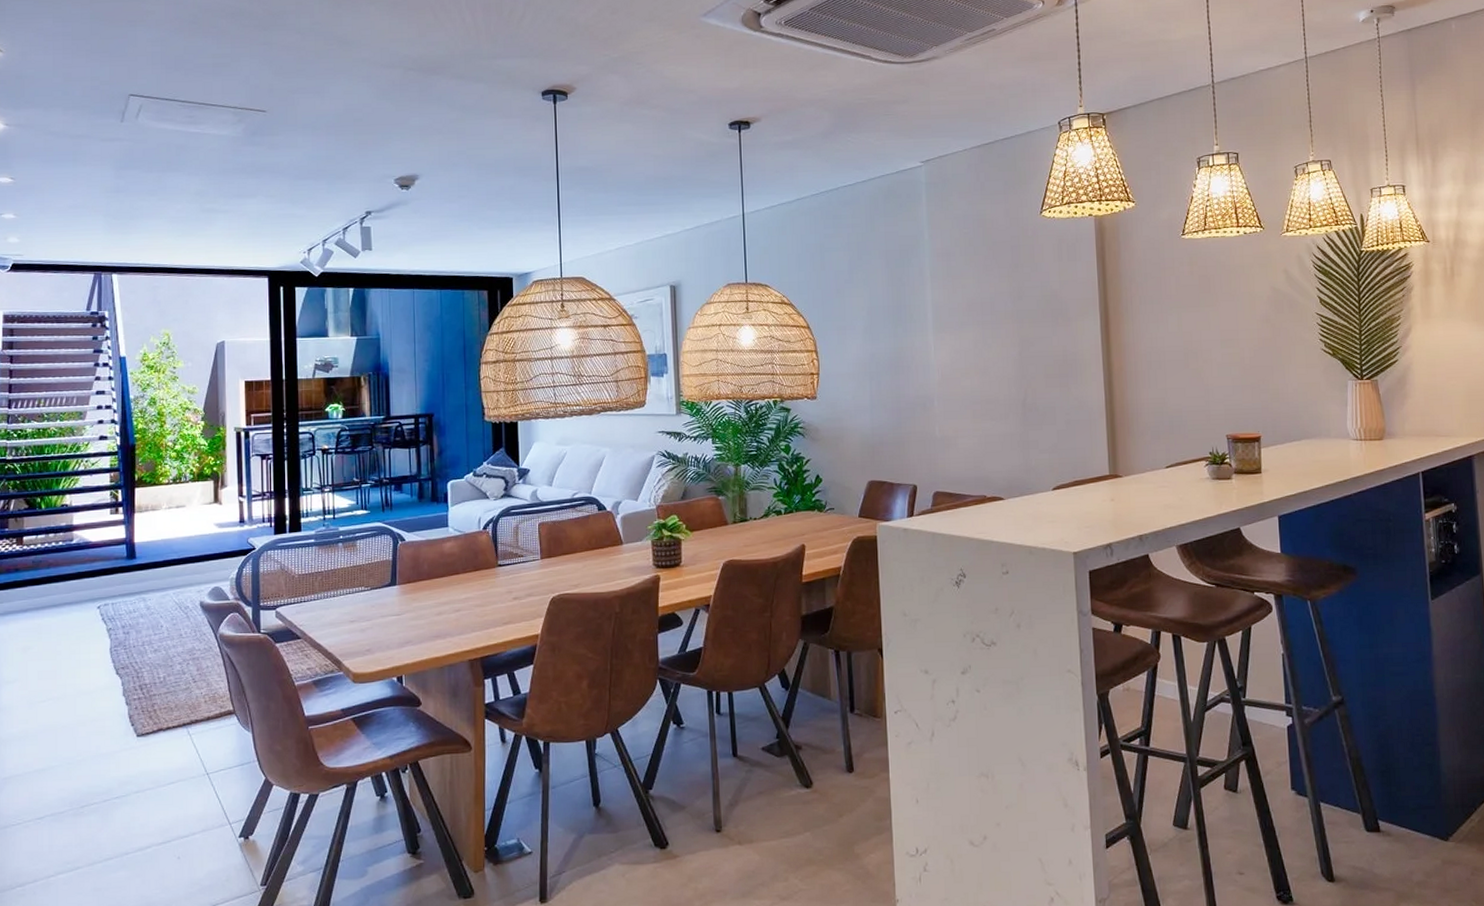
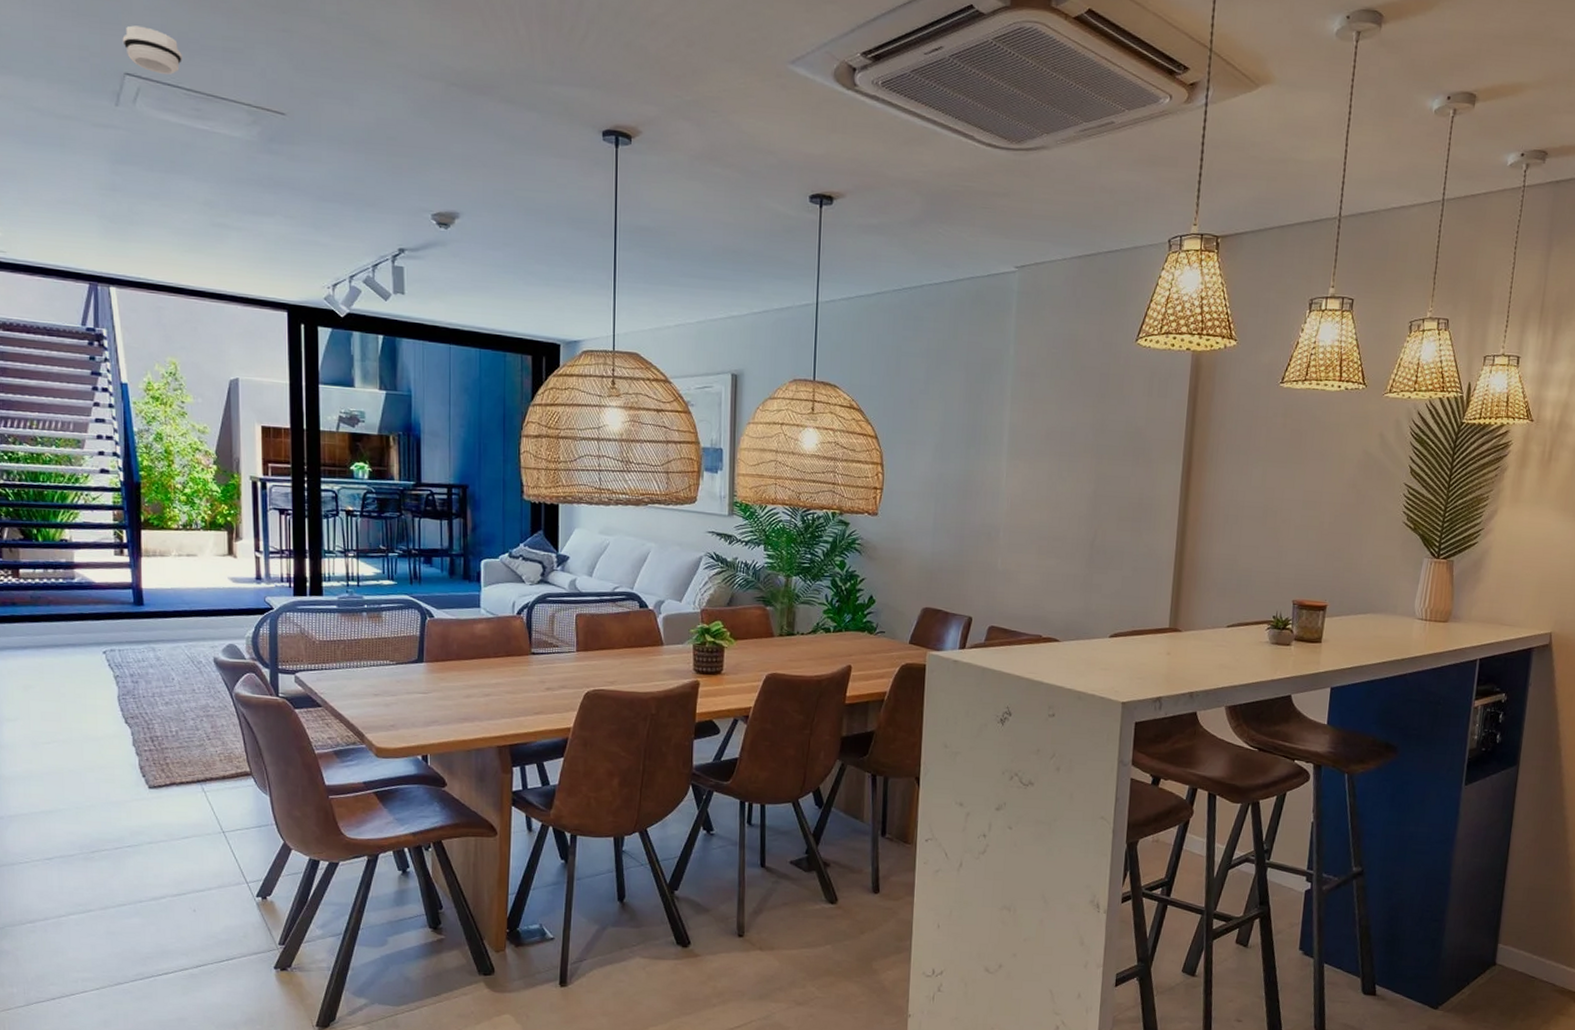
smoke detector: none [128,55,178,91] -> present [122,25,182,75]

